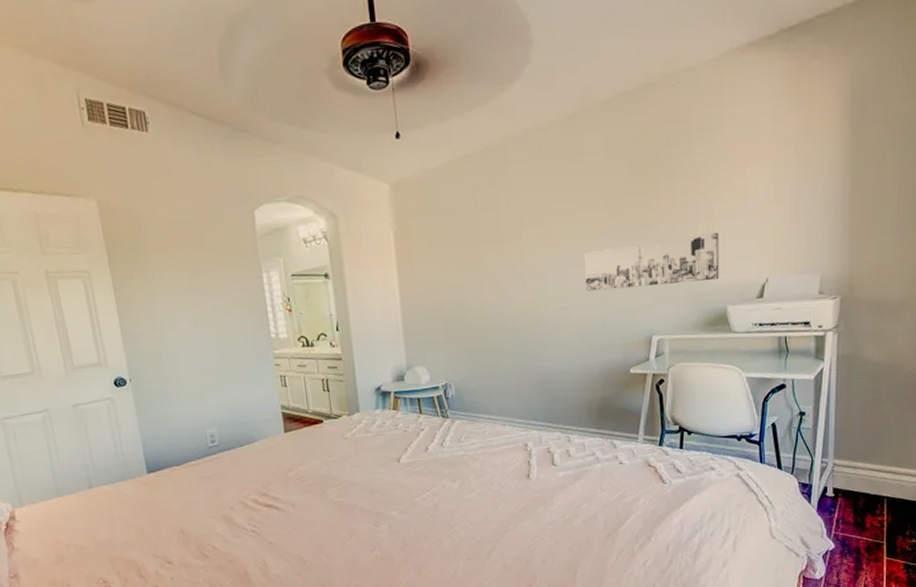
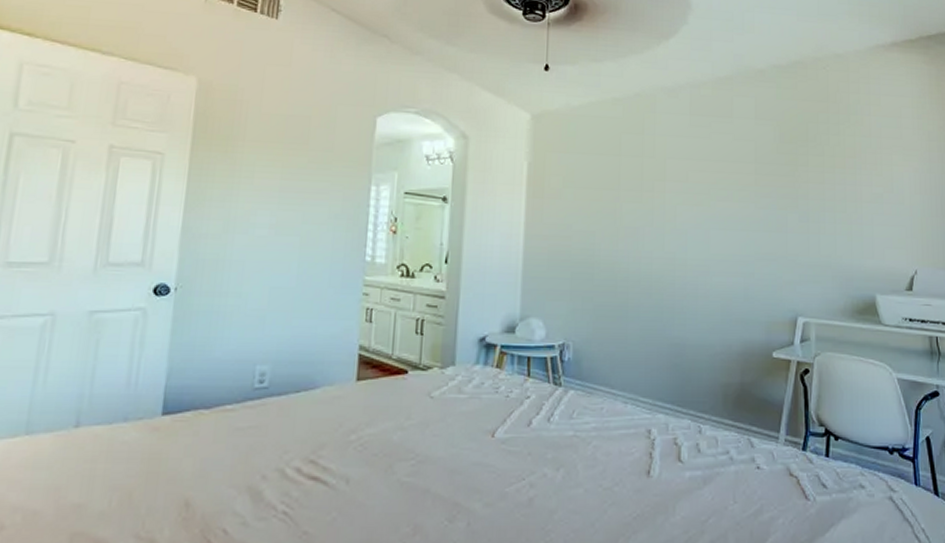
wall art: present [584,233,719,292] -> none [728,215,868,265]

